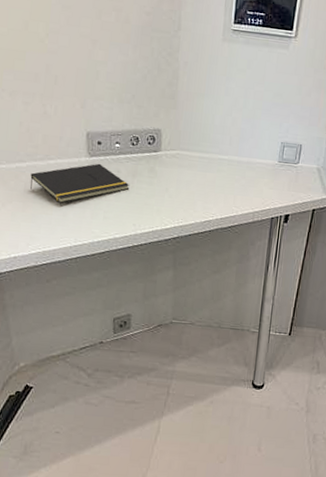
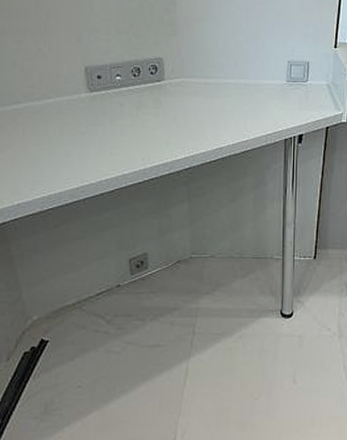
notepad: present [30,163,129,203] -> none [28,98,134,143]

